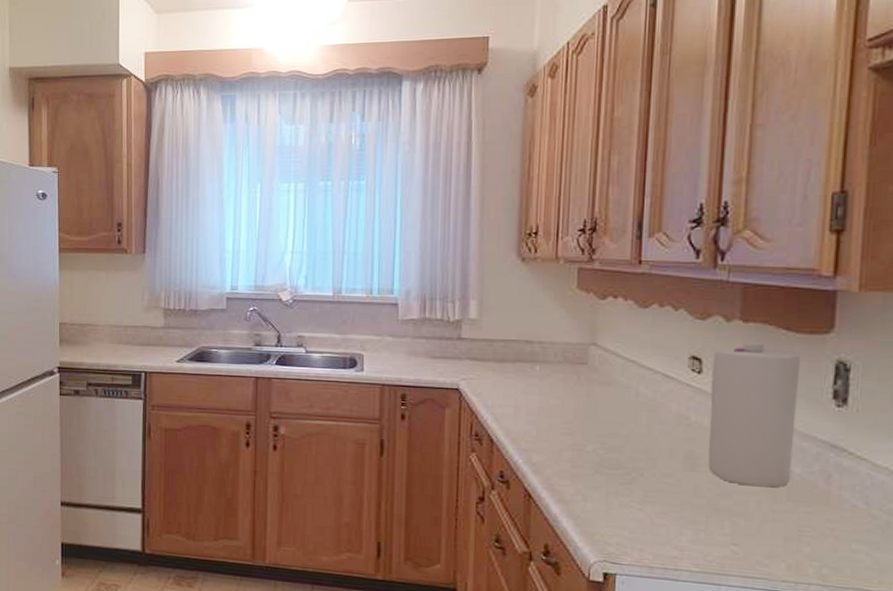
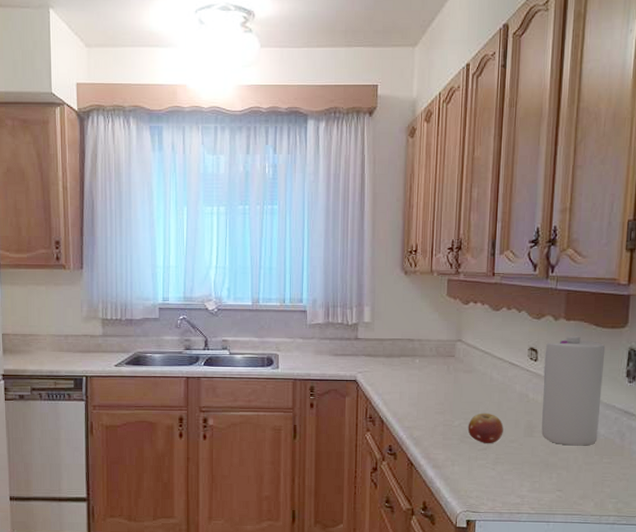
fruit: none [604,436,654,477] -> present [467,413,504,443]

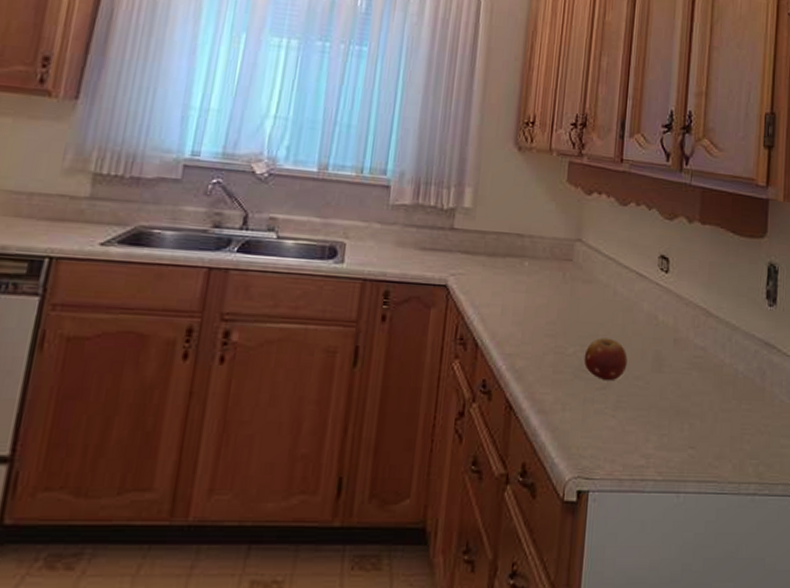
paper towel holder: present [541,336,606,446] -> none [672,243,744,387]

